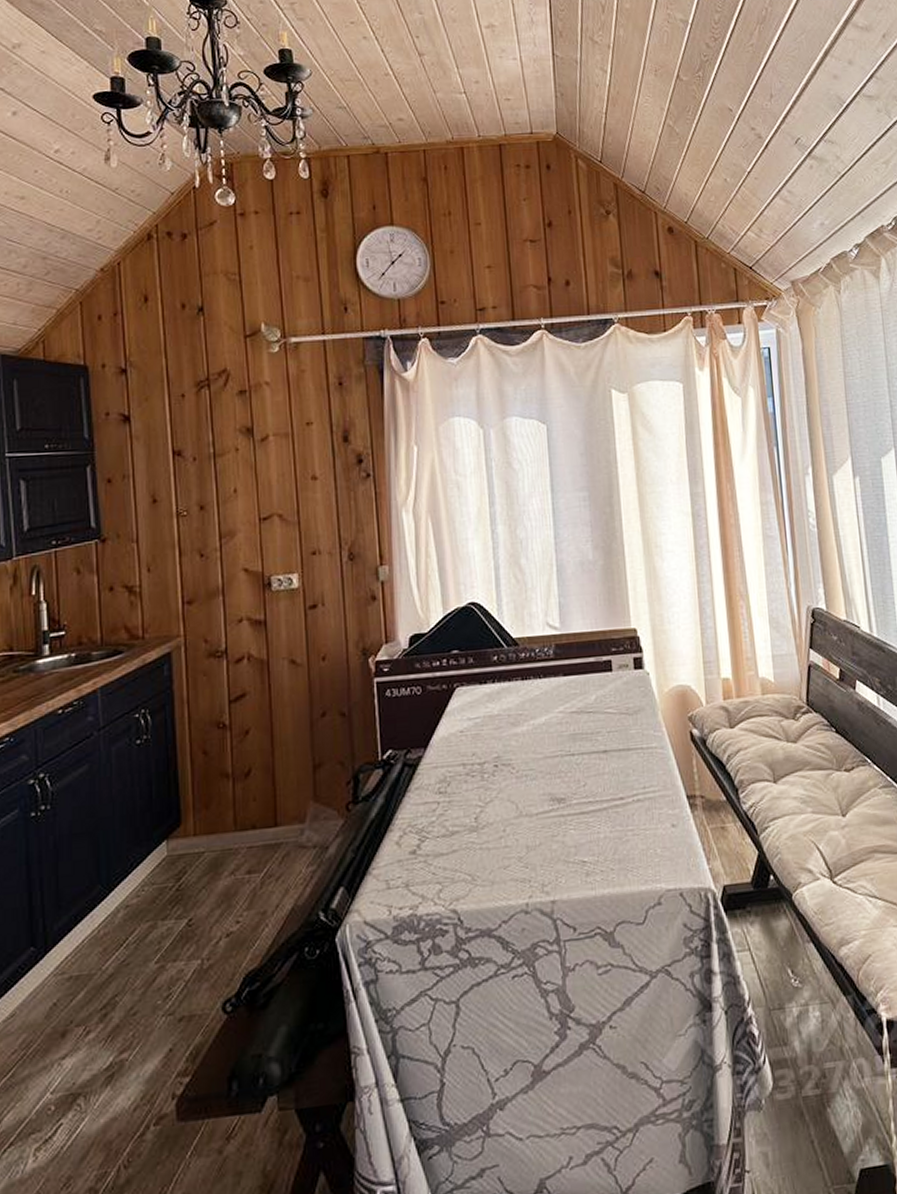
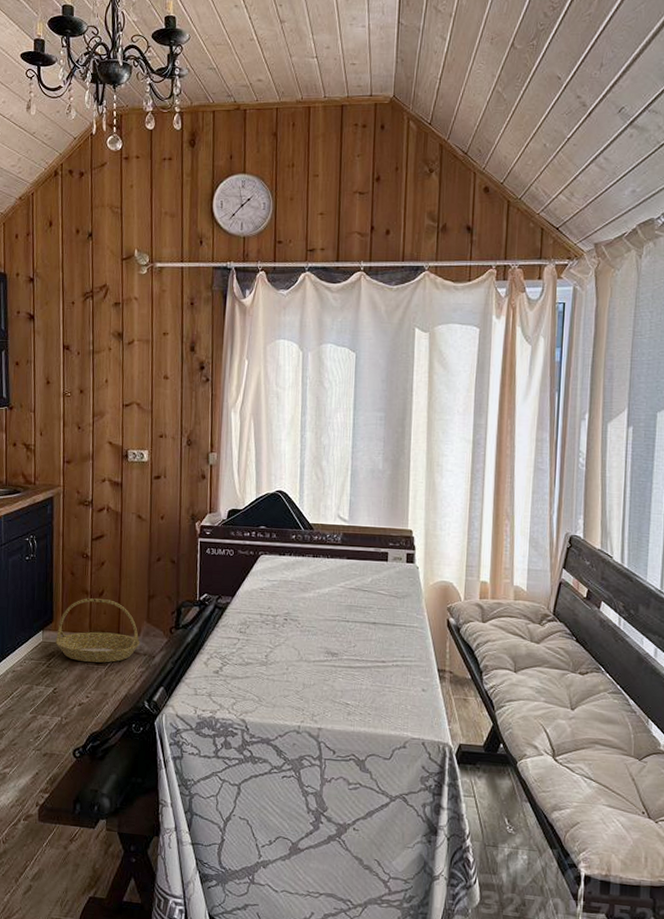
basket: none [187,780,306,874] -> present [56,598,140,663]

